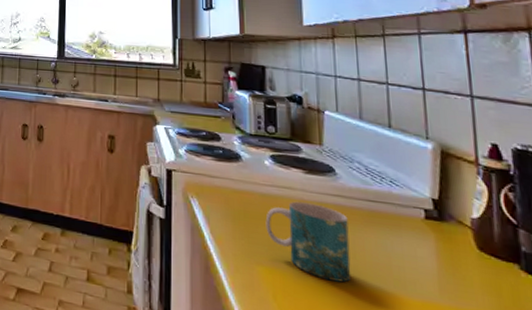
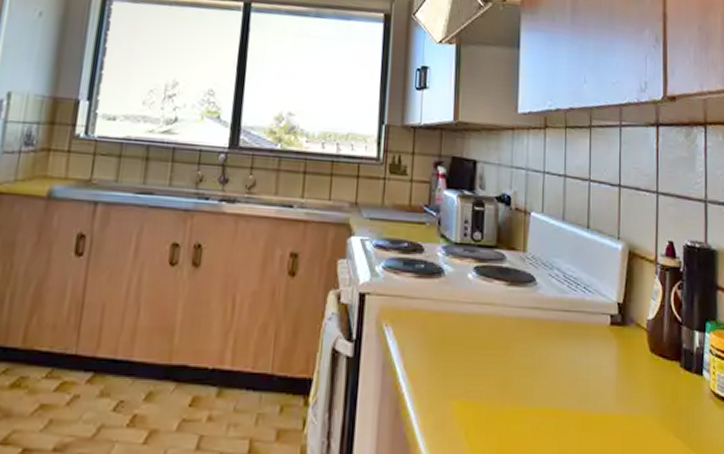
mug: present [265,201,351,283] -> none [463,319,543,406]

